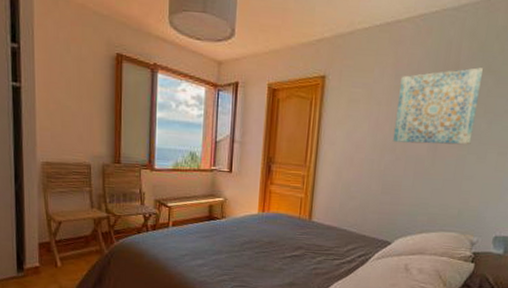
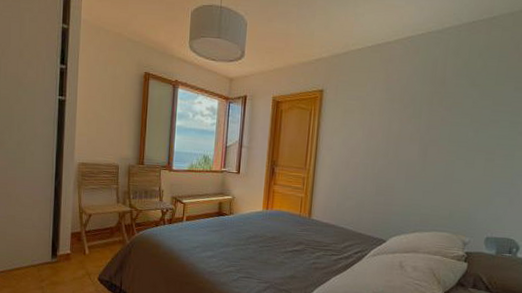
wall art: present [392,67,483,145] -> none [385,82,468,151]

